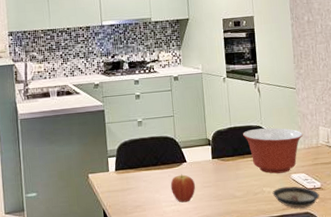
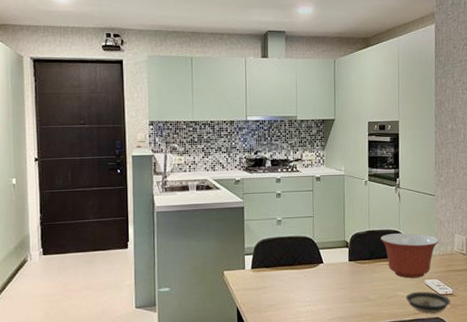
fruit: present [170,174,196,203] -> none [306,275,331,303]

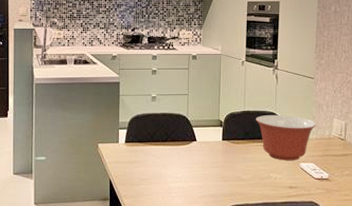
saucer: present [405,291,450,314] -> none [279,174,326,197]

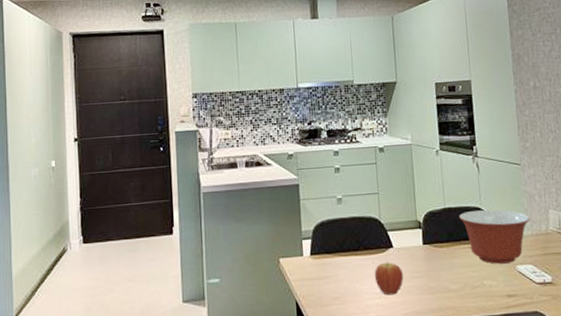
fruit: none [178,152,203,180] -> present [374,261,404,295]

